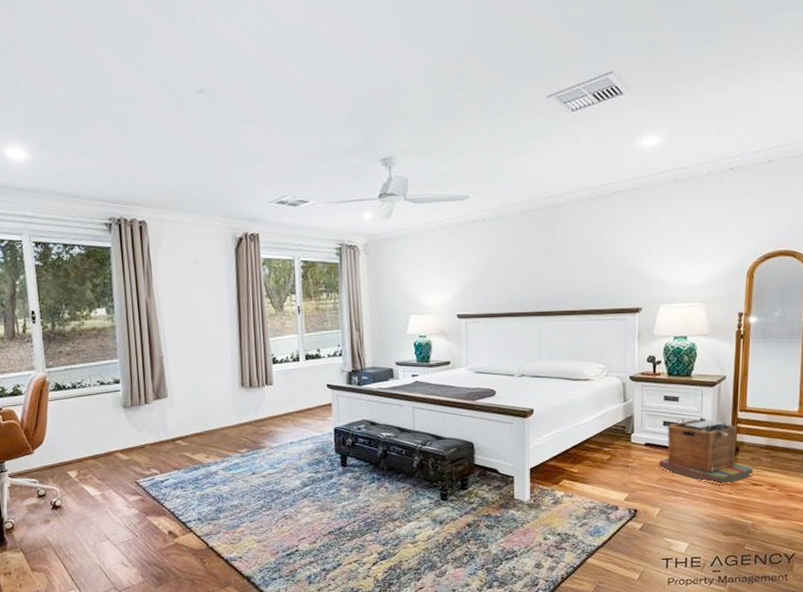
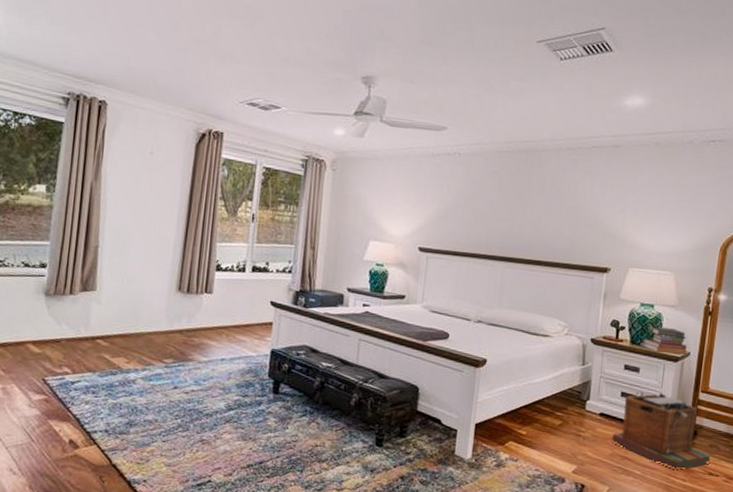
books: none [677,356,723,381] -> present [640,327,687,355]

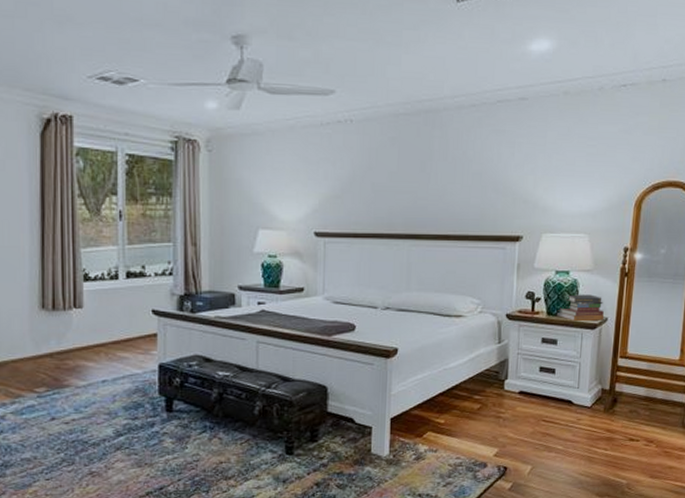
clothes hamper: present [611,392,710,471] -> none [532,363,630,441]

